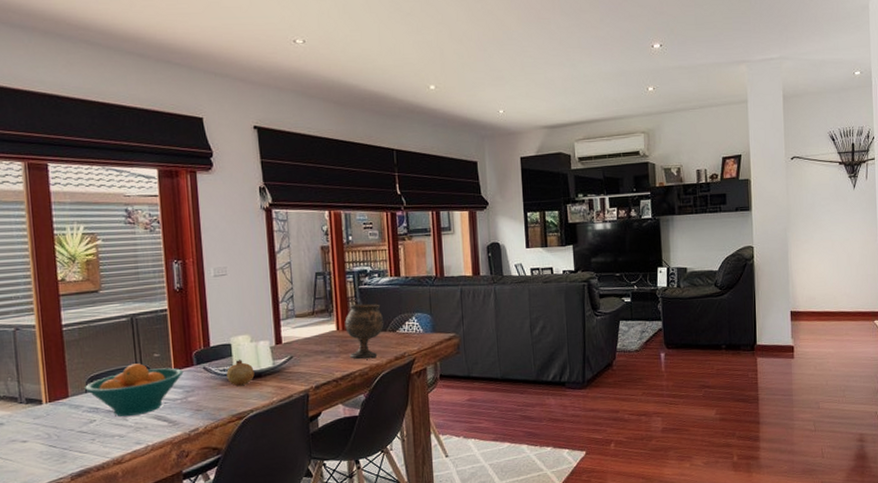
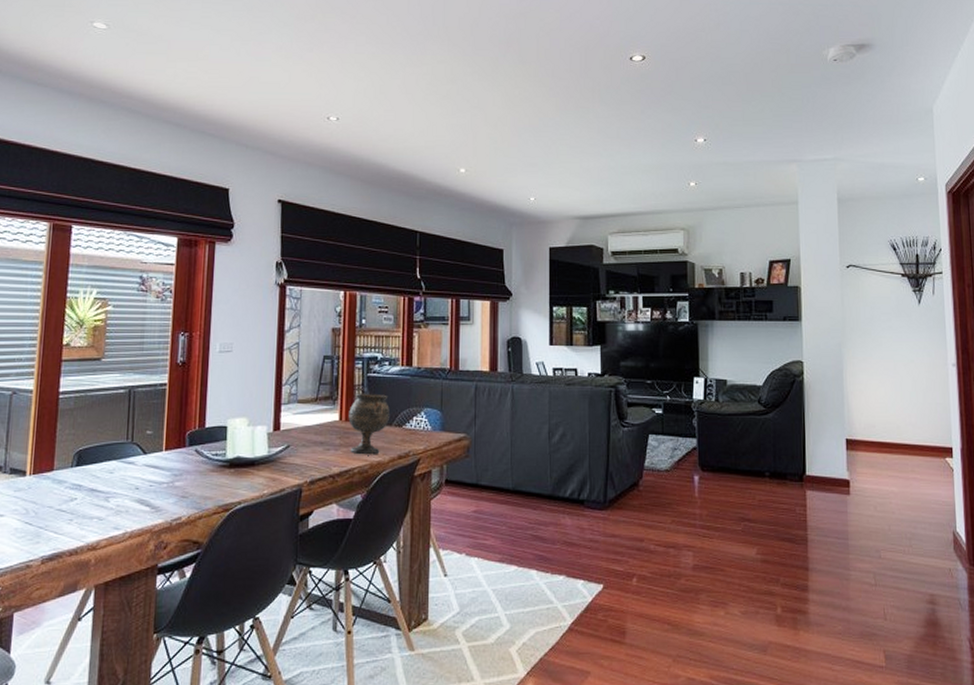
fruit bowl: present [85,363,184,417] -> none [71,440,174,498]
fruit: present [226,360,255,387] -> none [218,445,248,474]

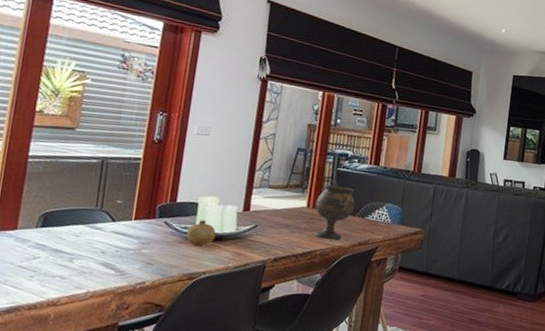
fruit: none [218,445,248,474] -> present [186,220,216,247]

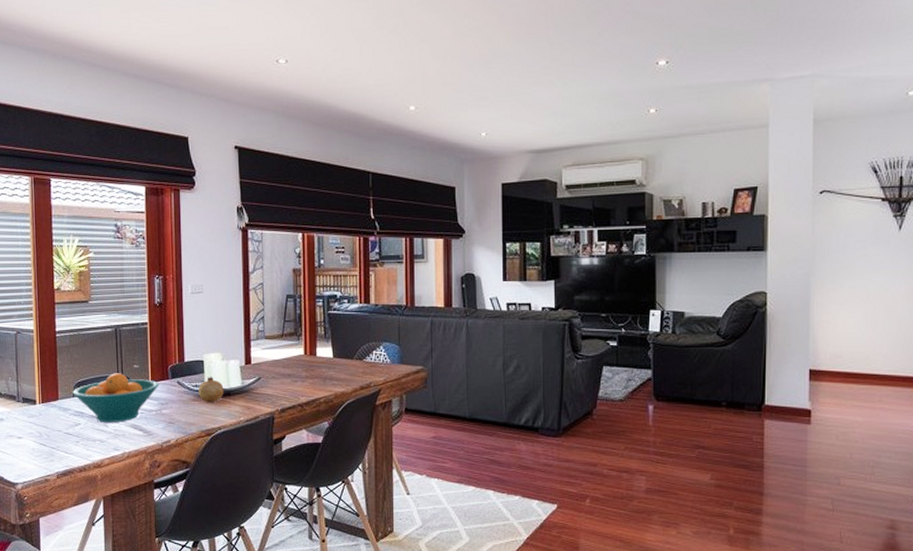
fruit bowl: none [36,206,144,259] -> present [73,373,159,423]
goblet: present [314,184,355,241] -> none [312,329,352,386]

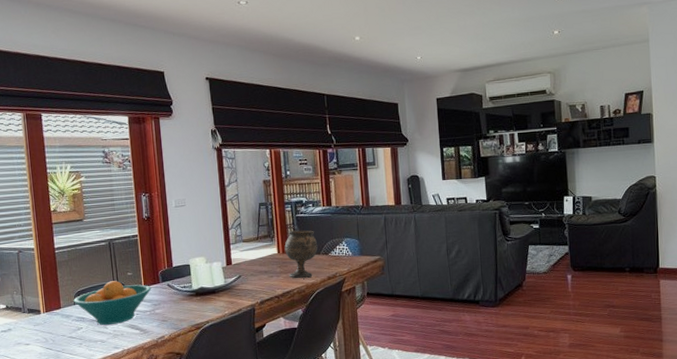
fruit: present [198,377,224,403] -> none [186,278,210,301]
goblet: none [312,329,352,386] -> present [284,230,318,279]

